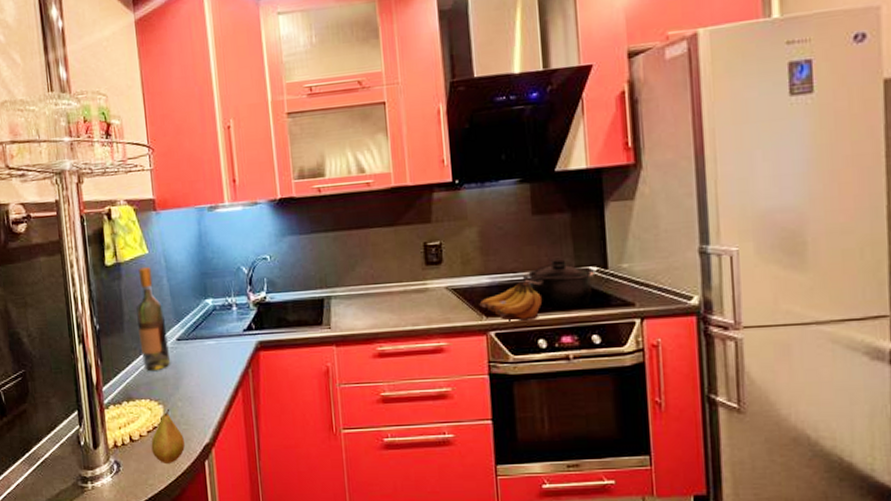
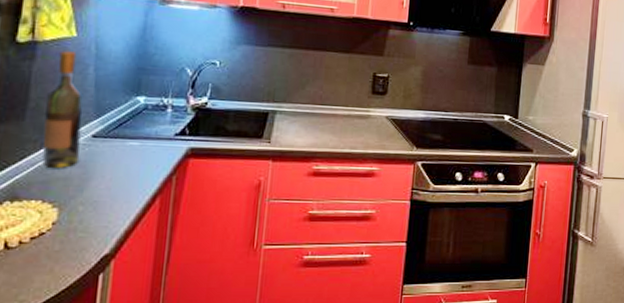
fruit: present [151,408,185,463] -> none [31,212,78,276]
fruit: present [479,280,543,322] -> none [412,119,465,156]
saucepan: present [522,258,595,309] -> none [451,104,508,149]

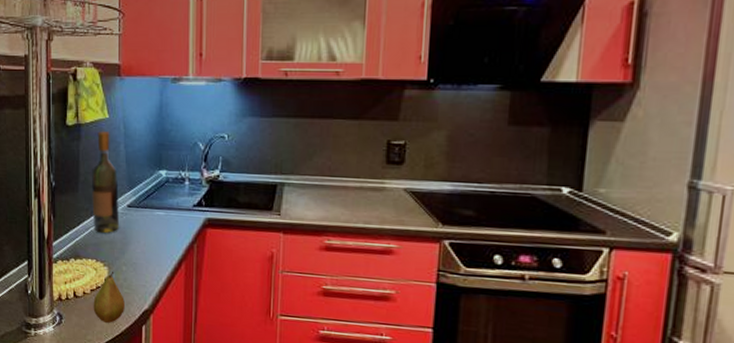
fruit: none [31,212,78,276] -> present [93,271,125,323]

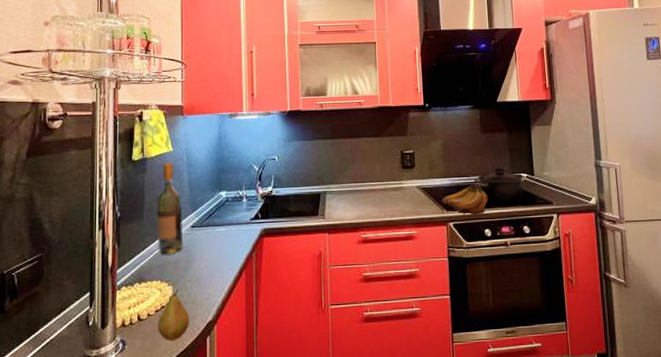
fruit: none [437,192,506,236] -> present [442,183,488,215]
saucepan: none [486,173,568,228] -> present [473,166,525,206]

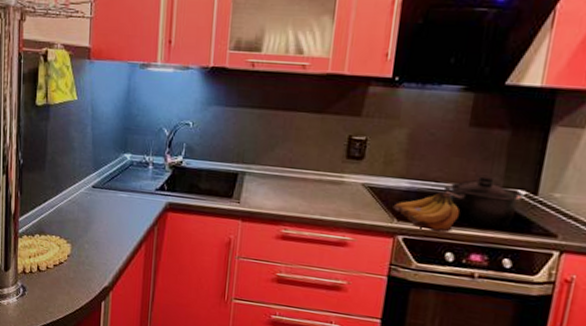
bottle: present [157,163,183,254] -> none [58,112,84,212]
fruit: present [158,289,189,341] -> none [55,248,86,298]

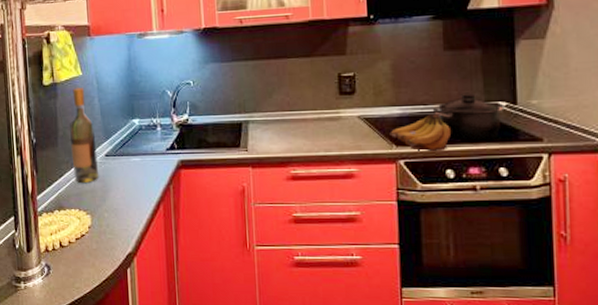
bottle: none [58,112,84,212] -> present [70,88,98,183]

